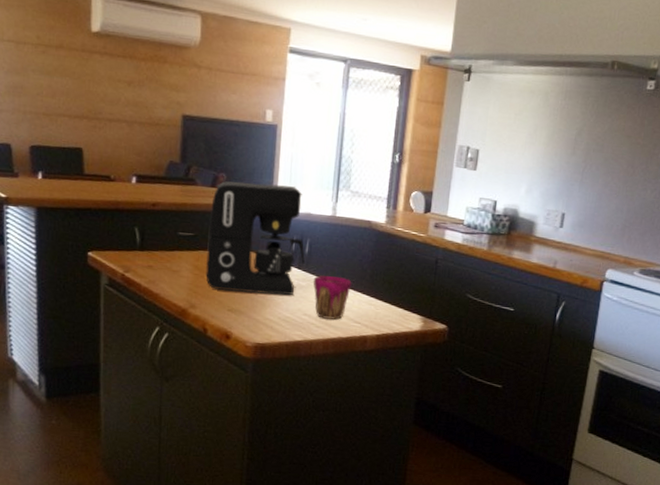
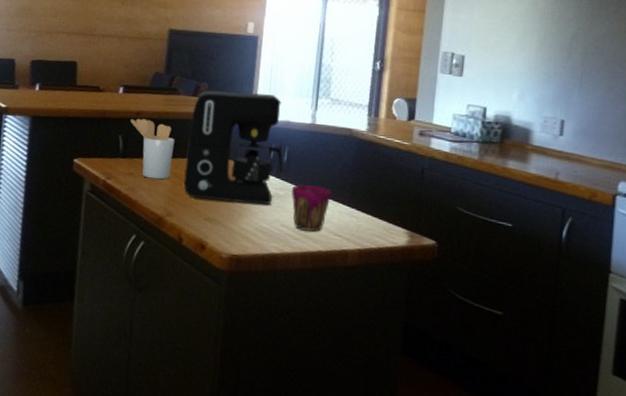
utensil holder: none [147,210,195,272] -> present [131,118,175,180]

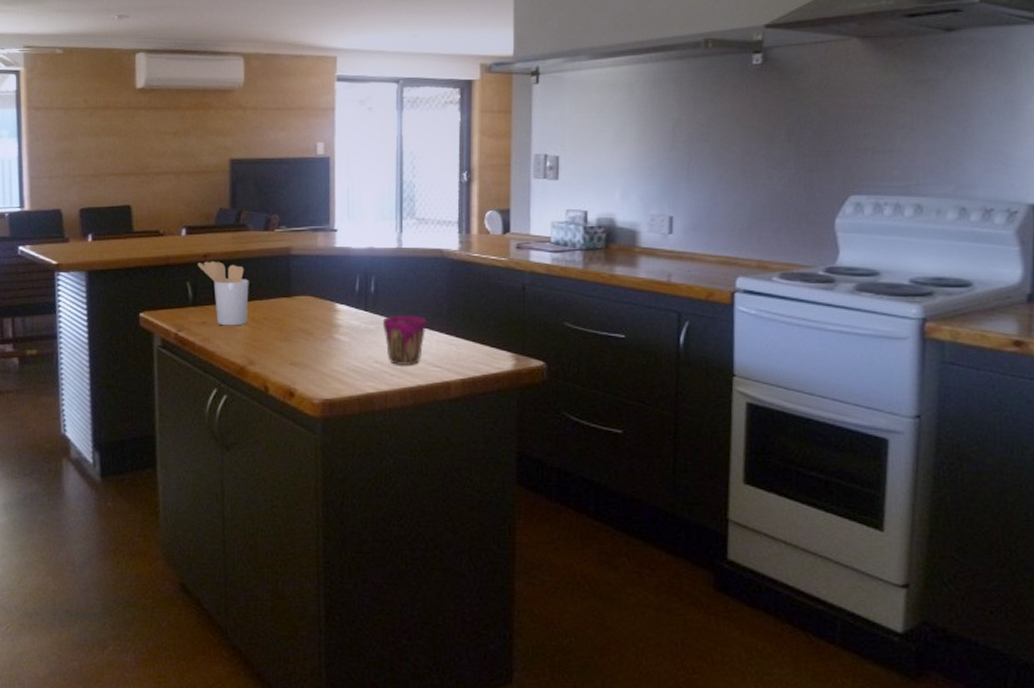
coffee maker: present [183,90,283,205] -> none [263,221,371,343]

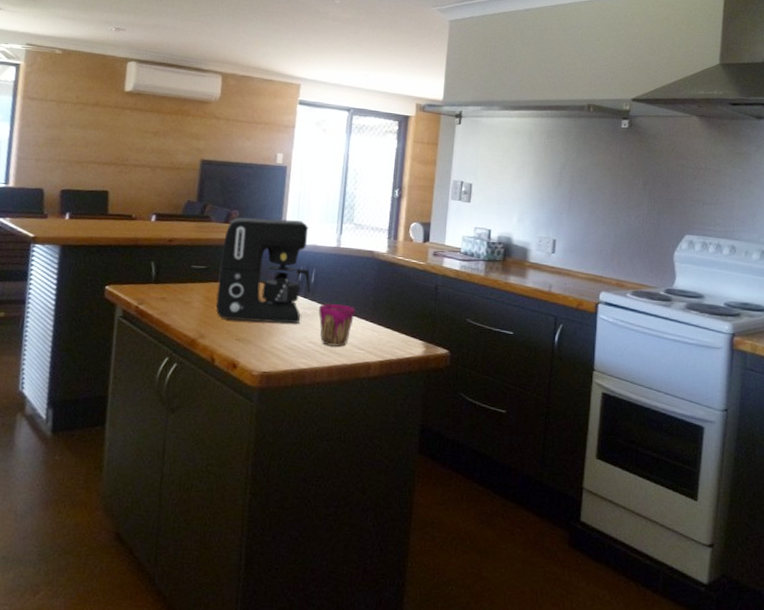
utensil holder: present [198,261,249,326] -> none [163,245,207,303]
coffee maker: none [263,221,371,343] -> present [216,217,311,324]

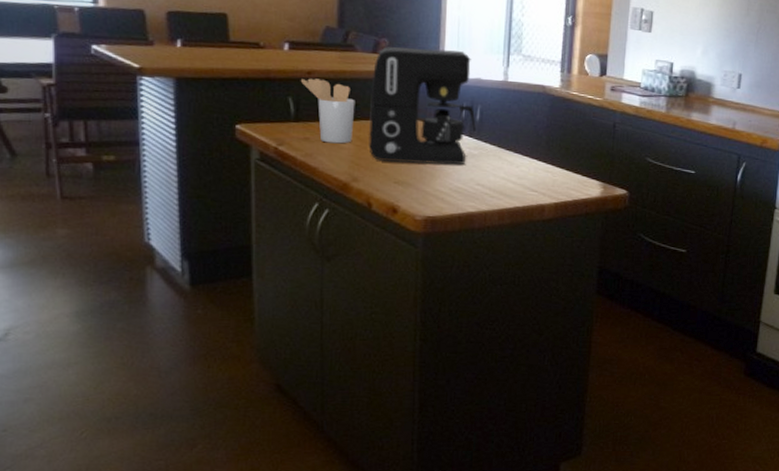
utensil holder: none [163,245,207,303] -> present [301,78,355,144]
cup: present [318,304,356,347] -> none [485,143,527,189]

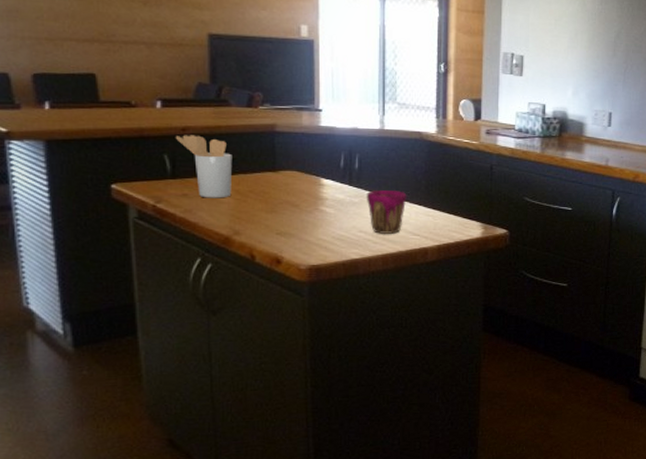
coffee maker: present [369,46,476,165] -> none [248,99,355,215]
cup: none [485,143,527,189] -> present [366,190,407,235]

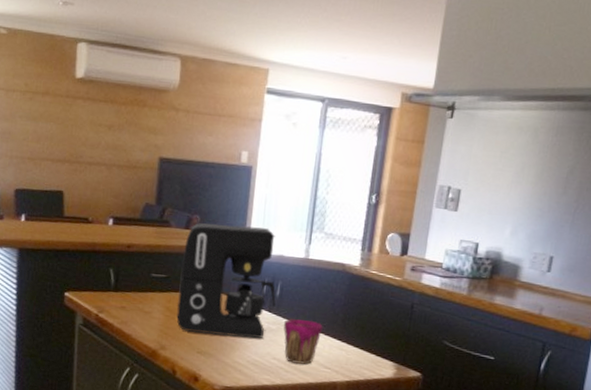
utensil holder: present [176,135,233,198] -> none [122,251,167,314]
coffee maker: none [248,99,355,215] -> present [176,223,276,339]

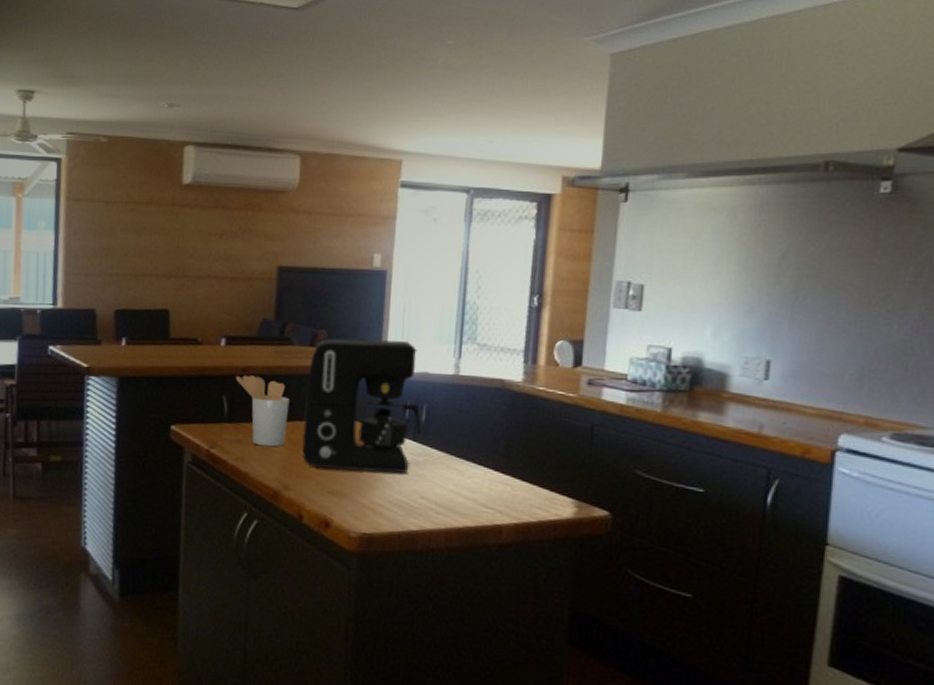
utensil holder: none [122,251,167,314] -> present [236,375,290,447]
cup: present [283,319,323,365] -> none [431,448,481,505]

